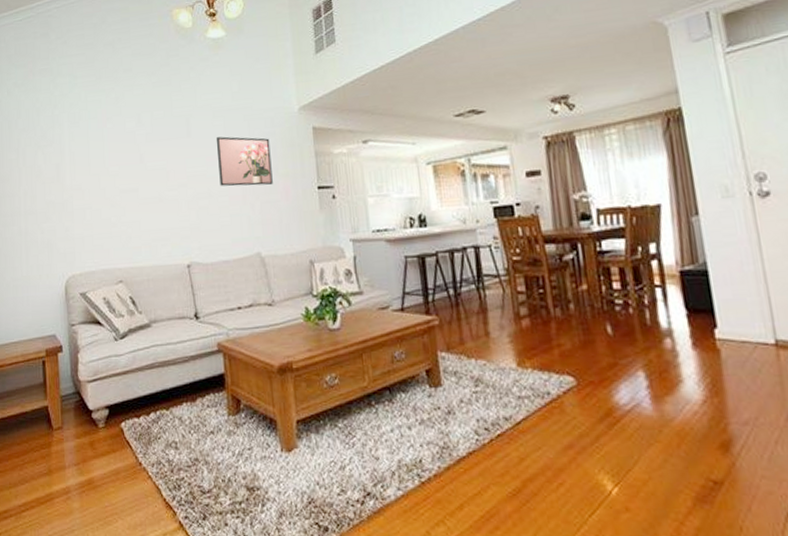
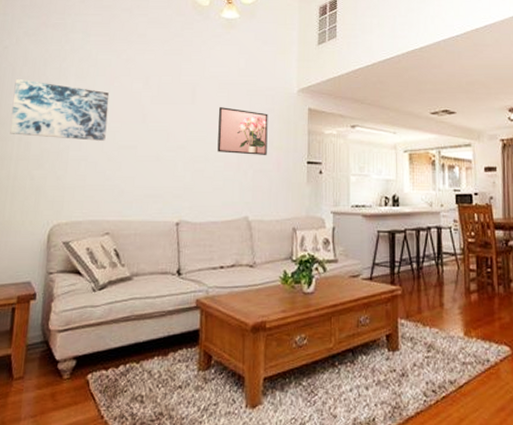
wall art: none [12,132,106,190] -> present [10,79,110,141]

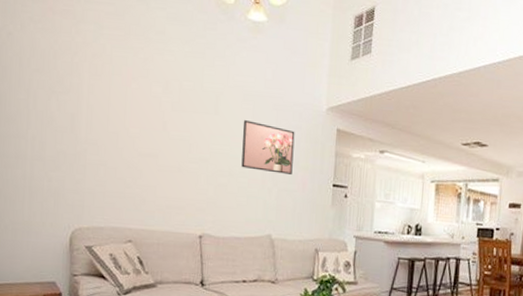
wall art: present [10,79,110,141] -> none [22,71,127,147]

